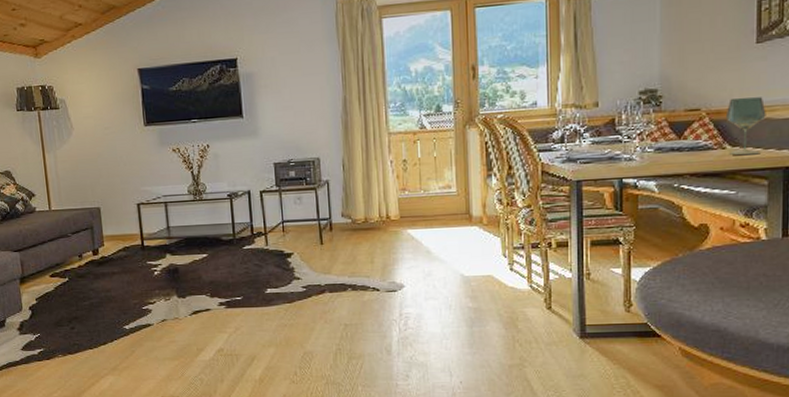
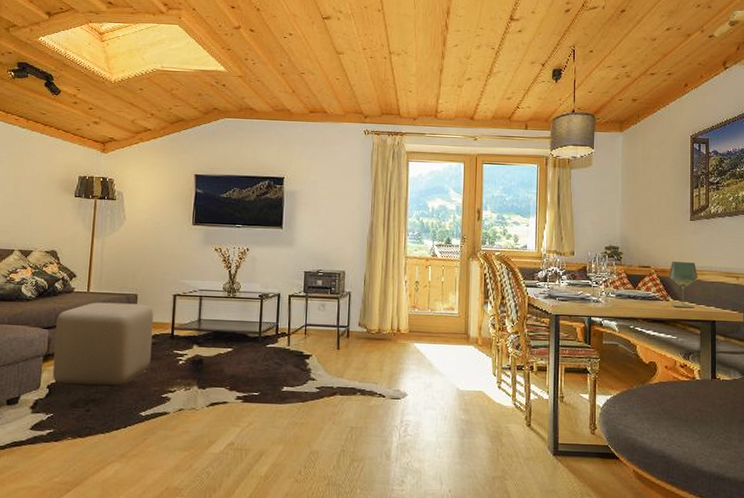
pouf: none [24,217,126,305] -> present [52,302,154,387]

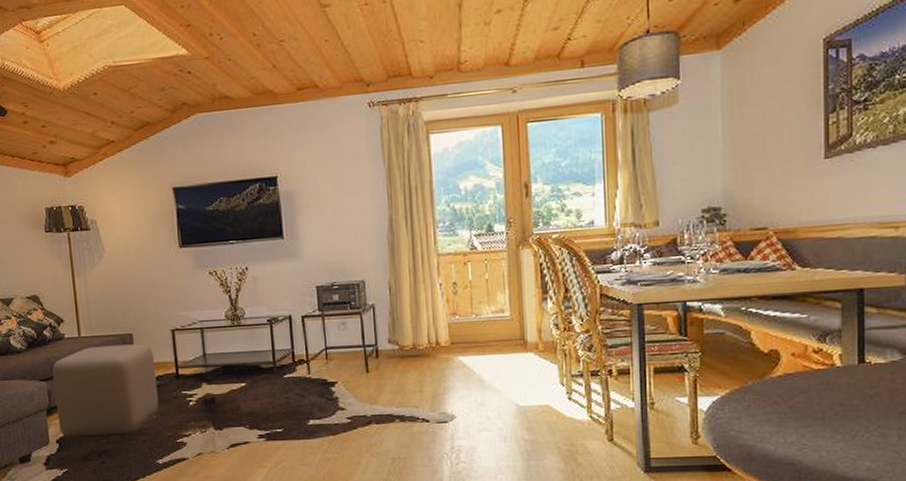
wine glass: present [668,262,698,308] -> none [793,215,837,277]

